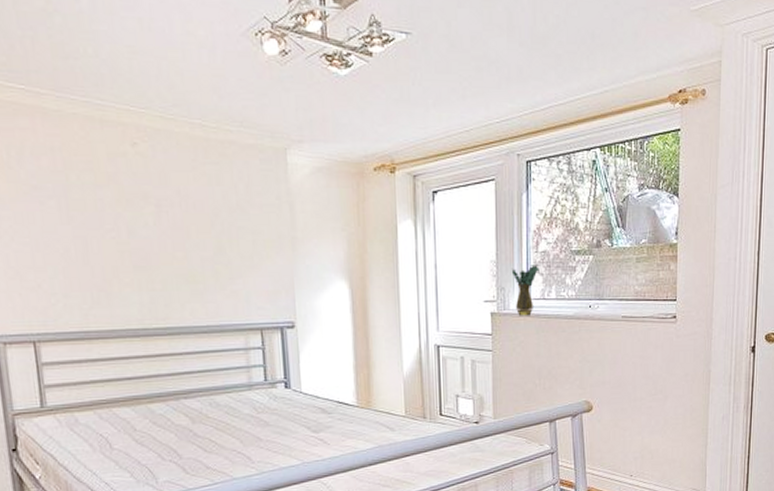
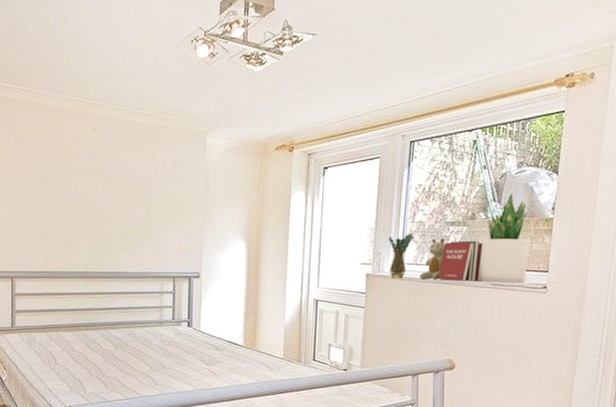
stuffed bear: none [548,269,573,316] -> present [419,238,446,280]
books: none [568,270,612,316] -> present [438,240,483,283]
planter: none [606,218,656,316] -> present [480,193,530,284]

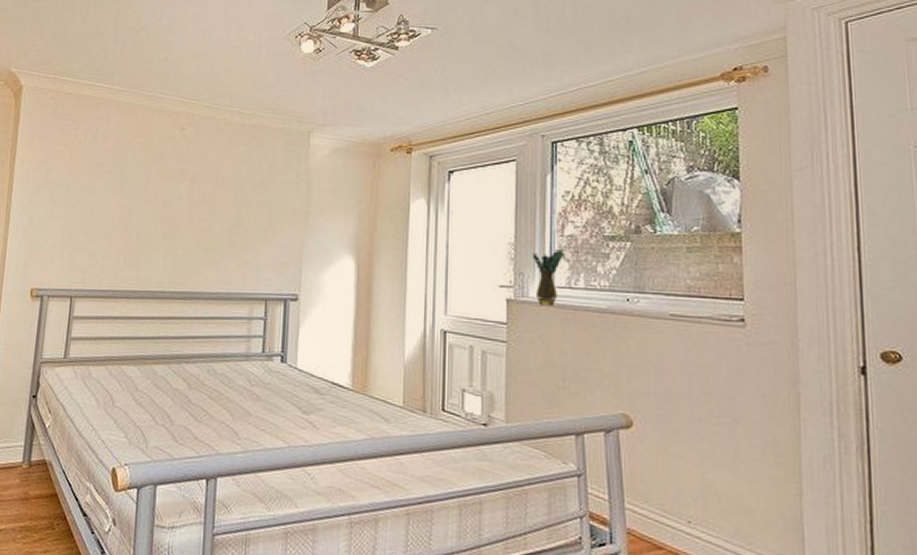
stuffed bear: present [419,238,446,280] -> none [575,255,606,308]
books: present [438,240,483,283] -> none [599,259,657,313]
planter: present [480,193,530,284] -> none [647,202,715,316]

